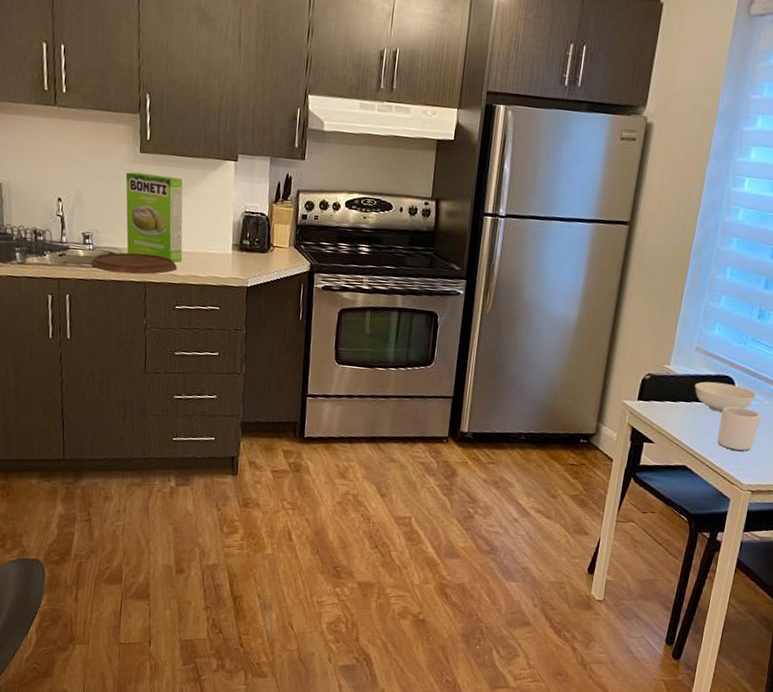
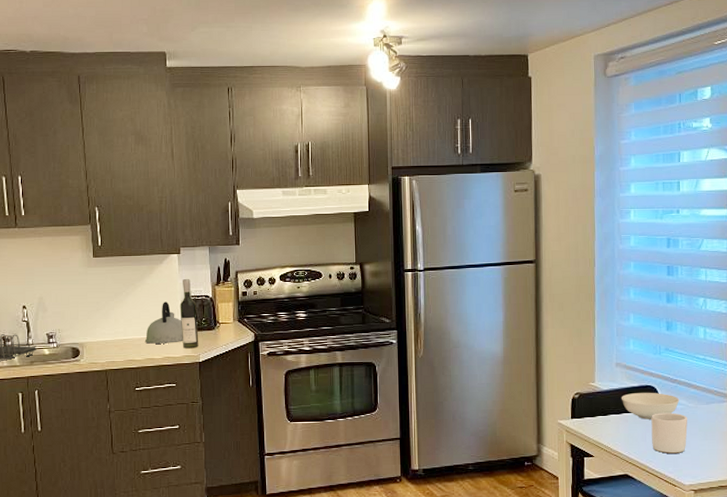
cutting board: present [90,252,177,275] -> none [55,344,134,365]
cake mix box: present [125,172,183,262] -> none [82,274,138,349]
kettle: none [190,214,233,262] -> present [145,302,183,344]
bottle: none [230,191,250,271] -> present [180,279,199,349]

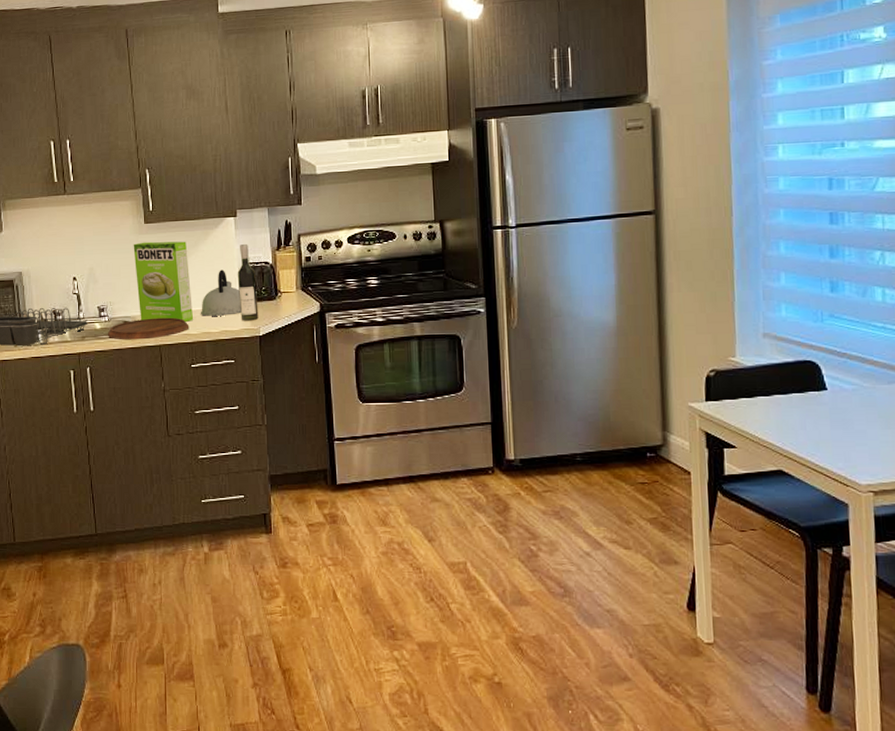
cutting board: none [55,344,134,365] -> present [107,317,189,340]
cake mix box: none [82,274,138,349] -> present [133,241,193,322]
bowl: present [621,392,680,420] -> none [770,369,851,403]
mug: present [651,412,688,454] -> none [812,394,863,445]

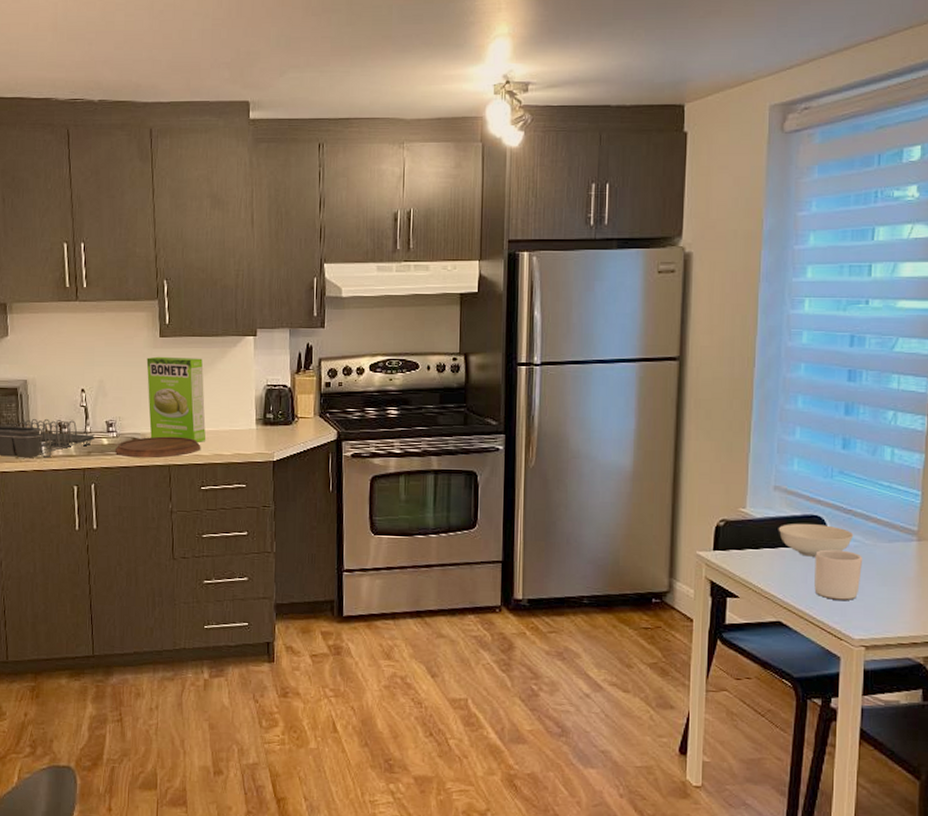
kettle: present [201,270,242,316] -> none [214,390,256,438]
bottle: present [237,244,259,321] -> none [253,365,274,445]
bowl: none [770,369,851,403] -> present [778,523,854,557]
mug: none [812,394,863,445] -> present [814,549,862,600]

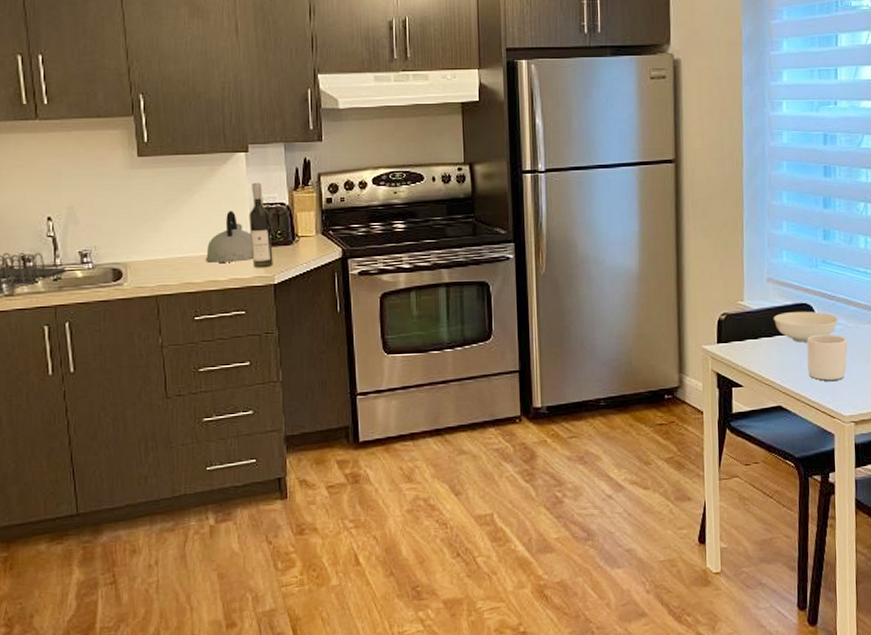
cutting board: present [114,436,201,459] -> none [91,264,192,291]
cake mix box: present [146,356,206,442] -> none [123,177,196,269]
kettle: none [214,390,256,438] -> present [206,211,254,263]
bottle: none [253,365,274,445] -> present [248,183,273,268]

